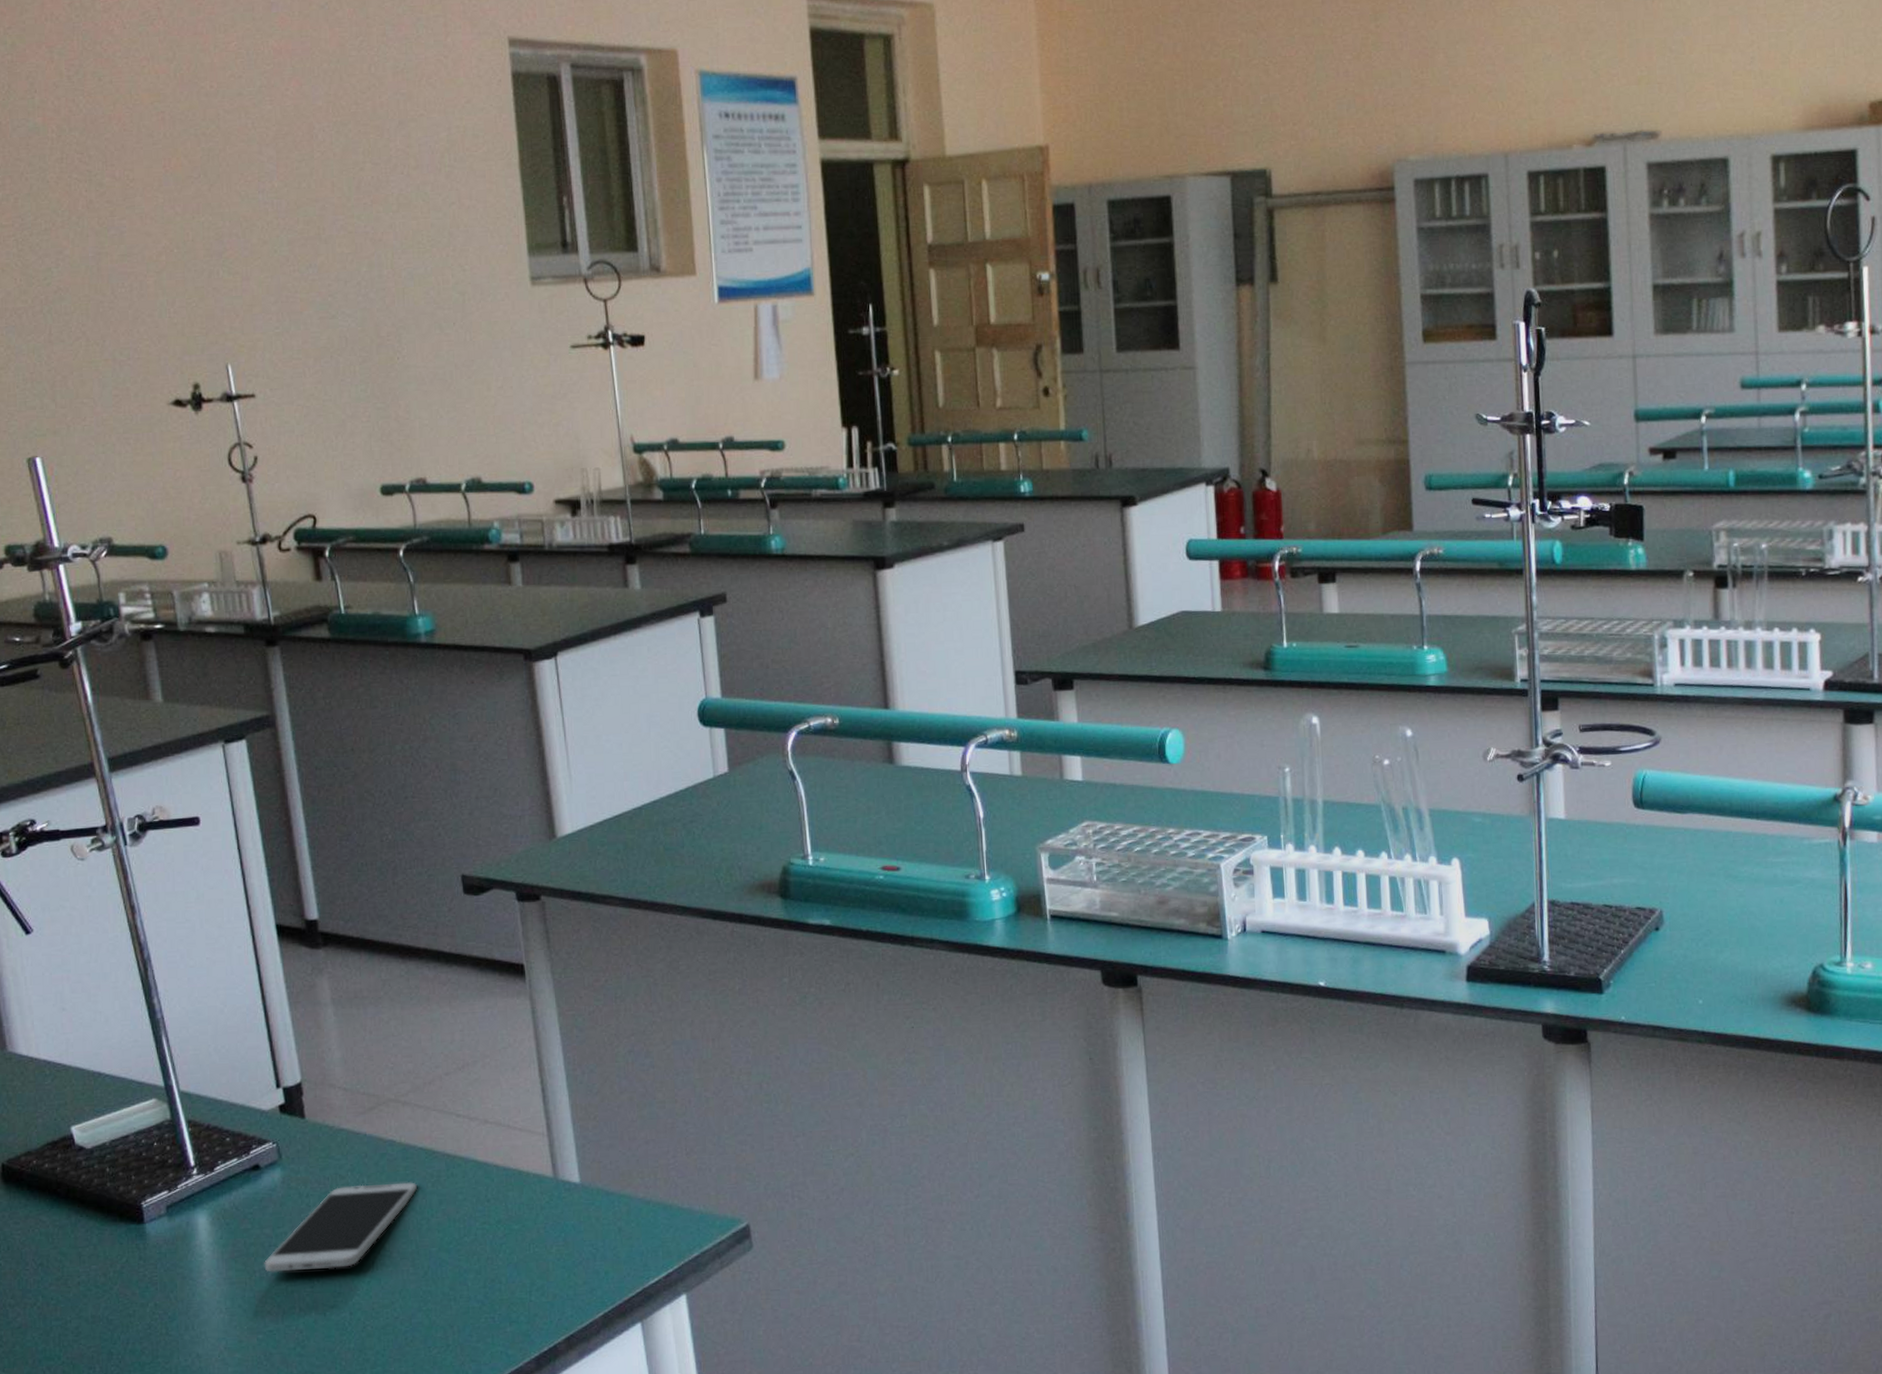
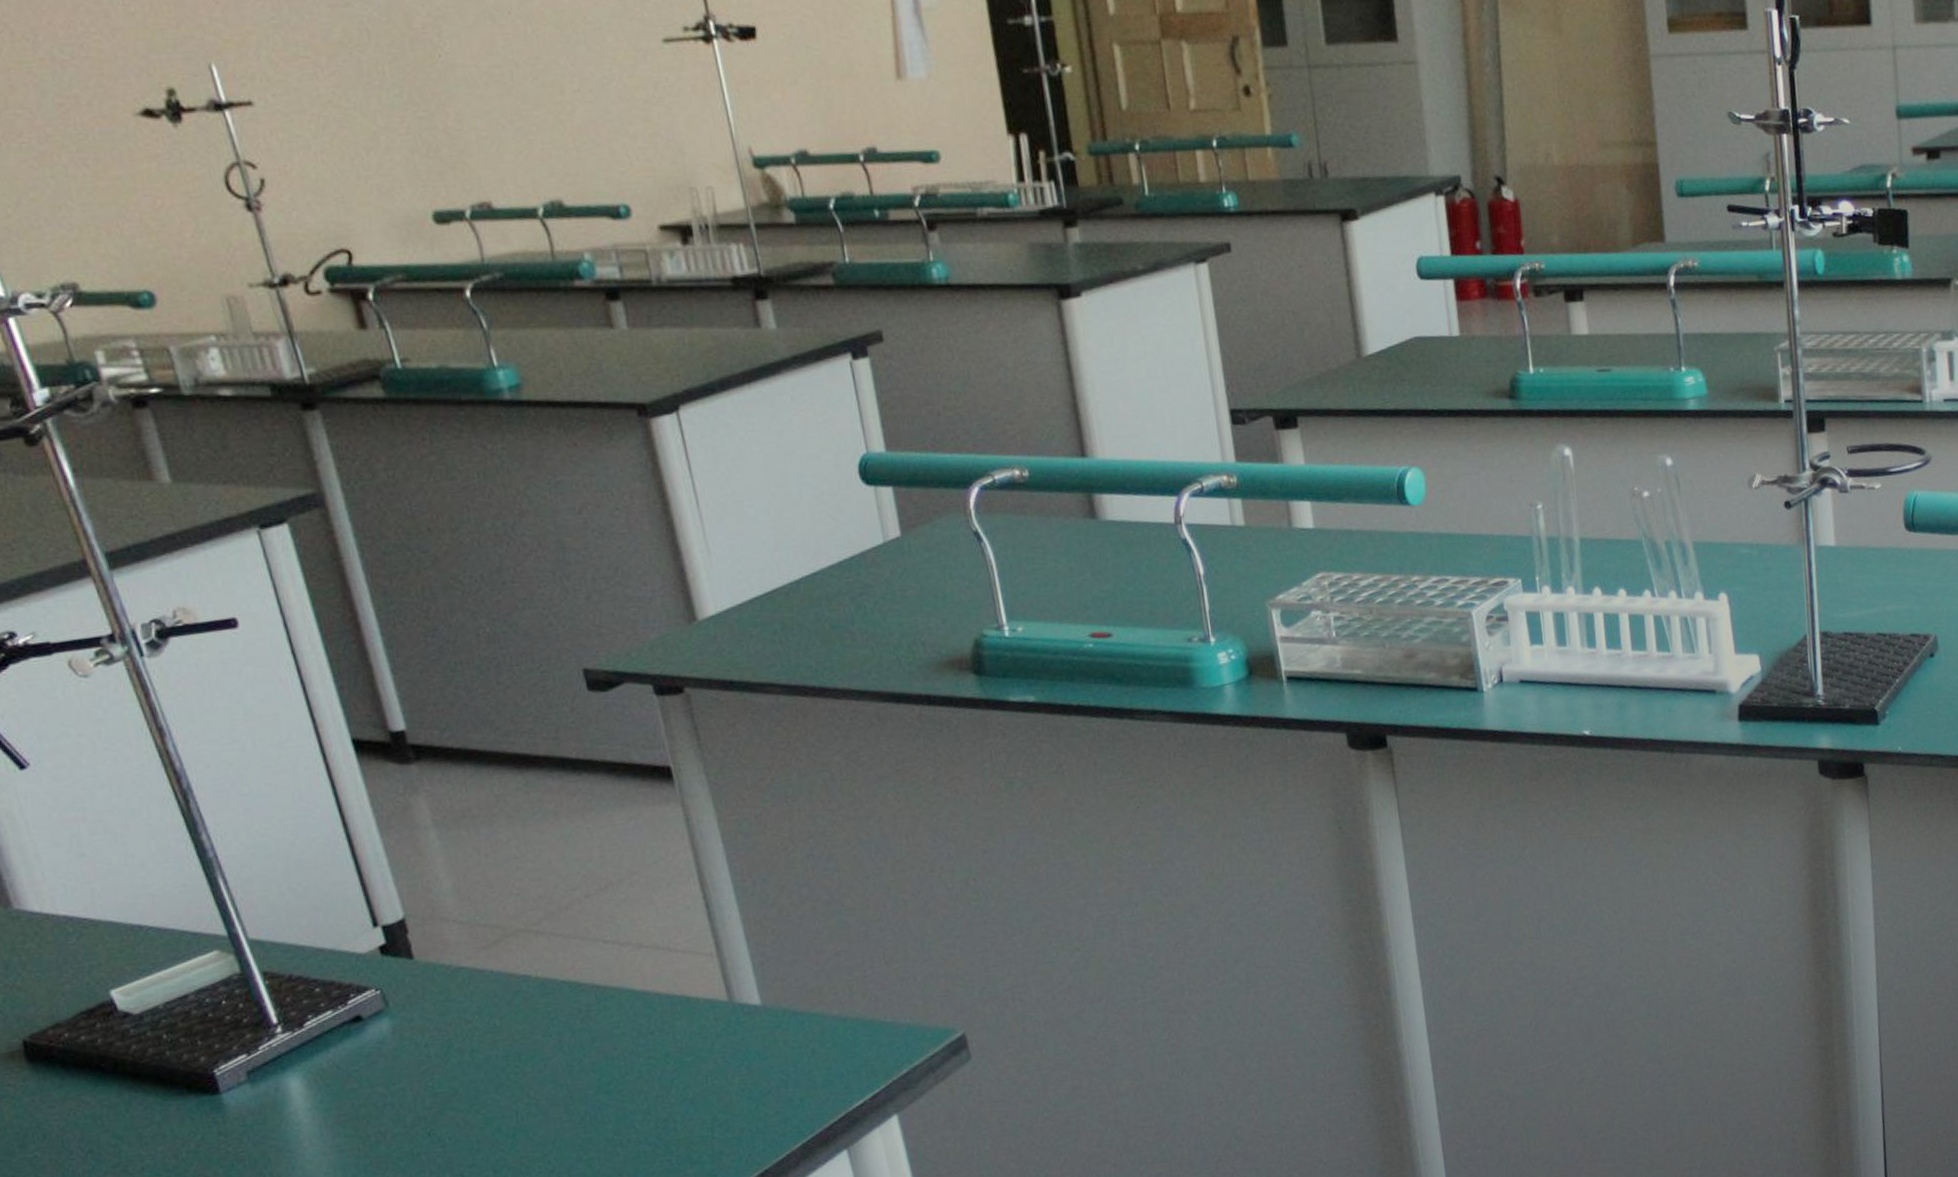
smartphone: present [264,1182,417,1273] -> none [379,1020,563,1135]

